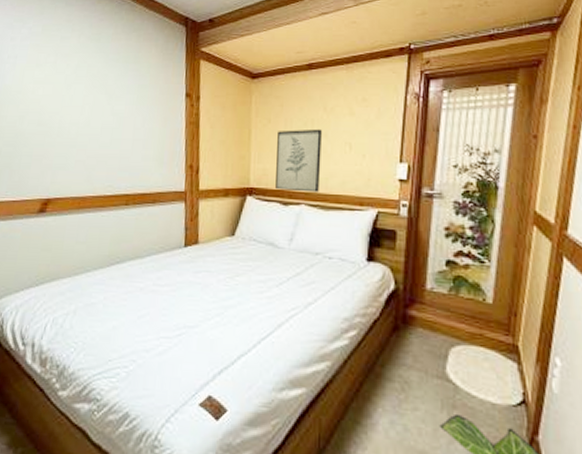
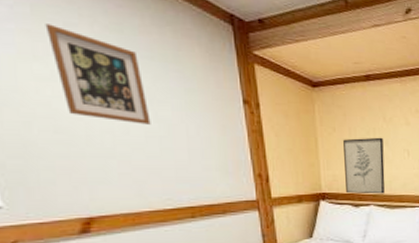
picture frame: none [48,39,108,118] -> present [45,23,151,125]

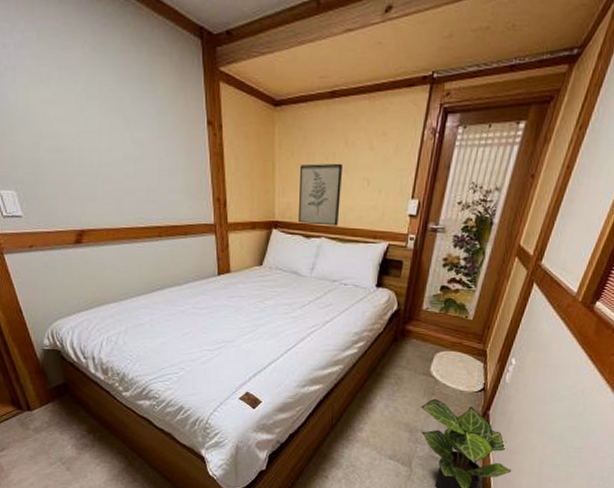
picture frame: present [45,23,151,125] -> none [47,47,128,146]

